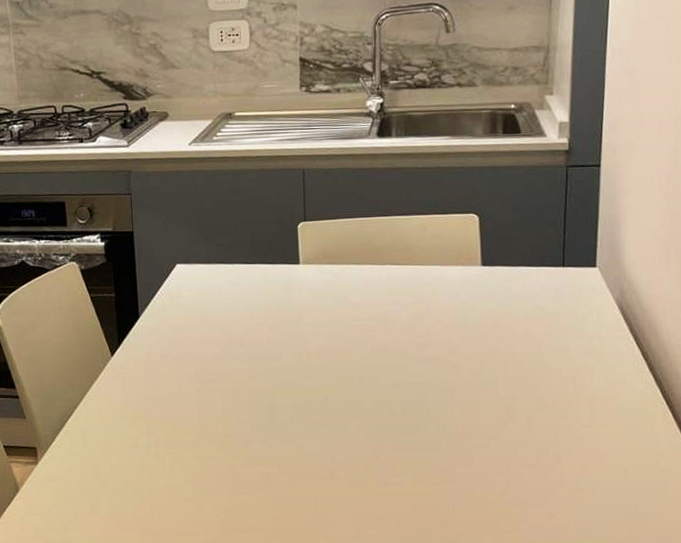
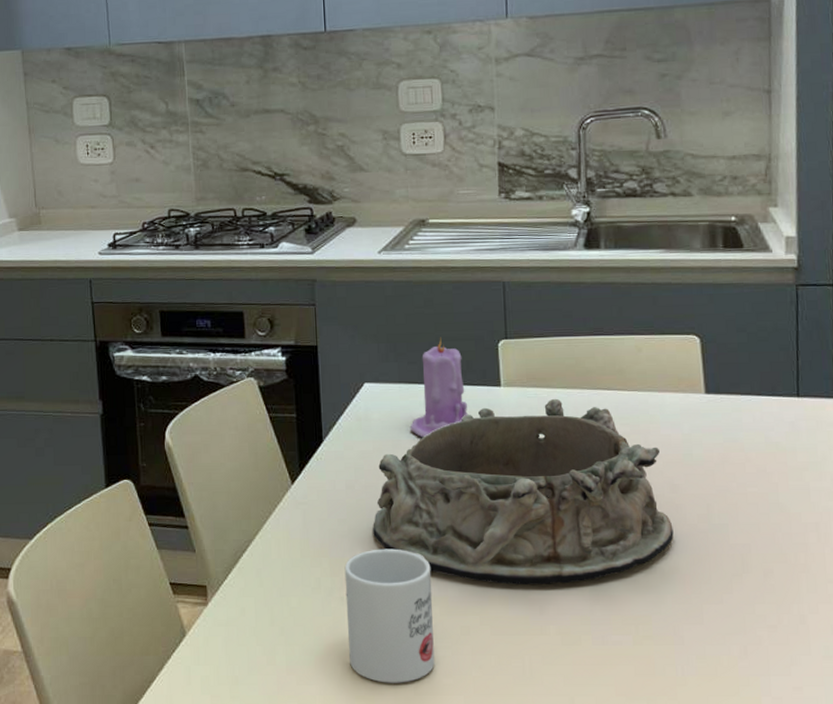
mug: none [159,410,239,525] -> present [344,548,435,683]
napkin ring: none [184,273,450,438] -> present [373,398,674,585]
candle: none [217,221,271,312] -> present [409,337,469,438]

